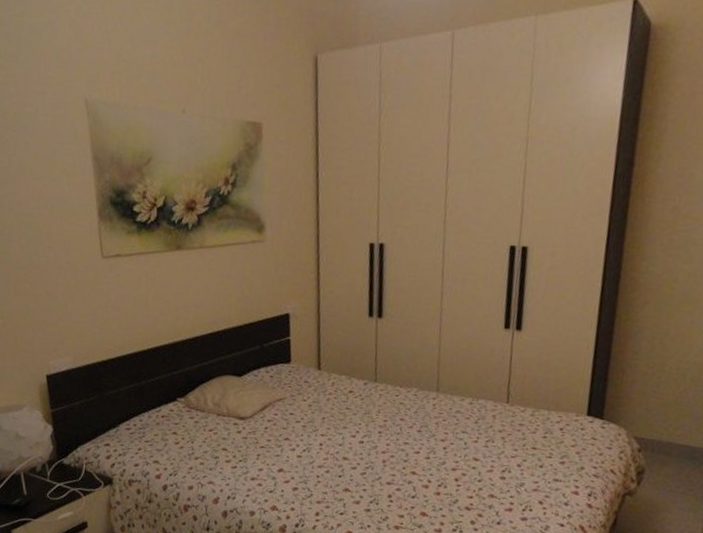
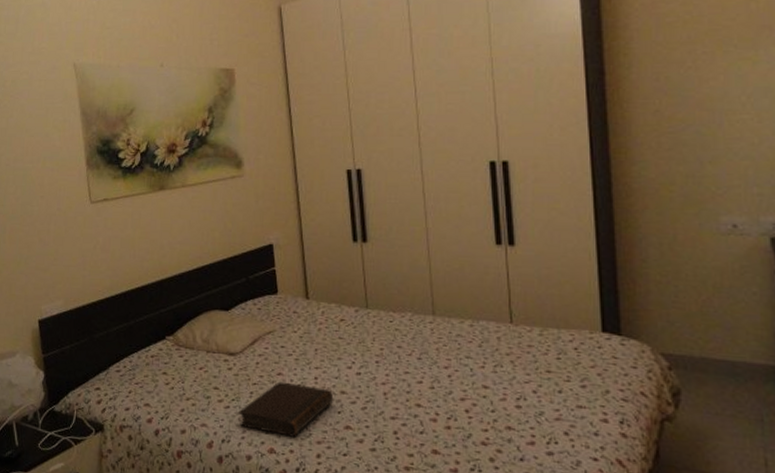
book: none [245,446,337,497] -> present [239,381,334,437]

